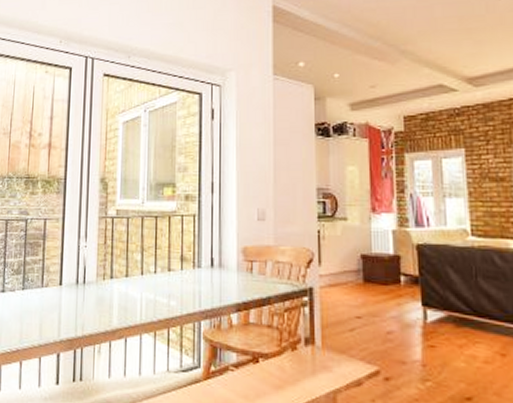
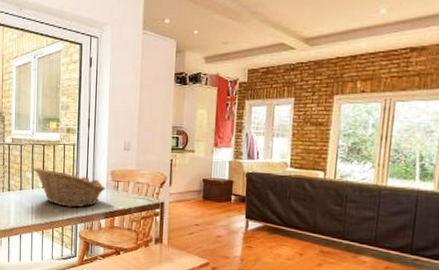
fruit basket: none [144,246,235,298] -> present [34,167,105,208]

